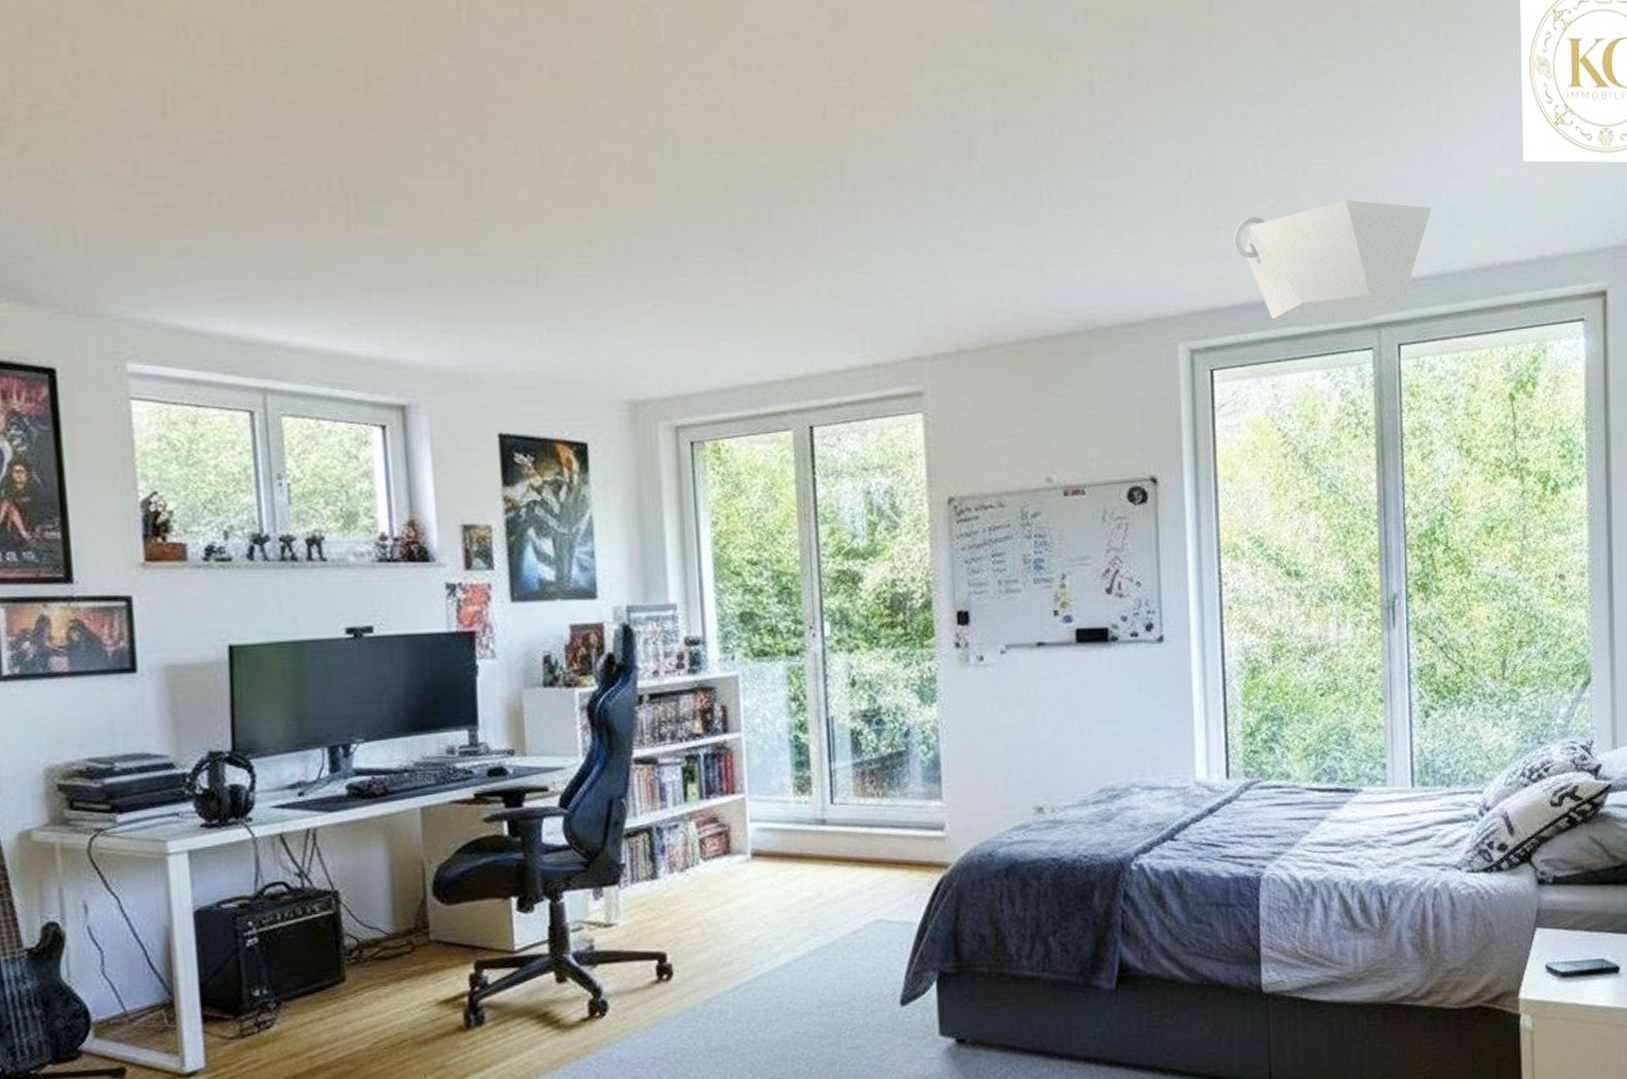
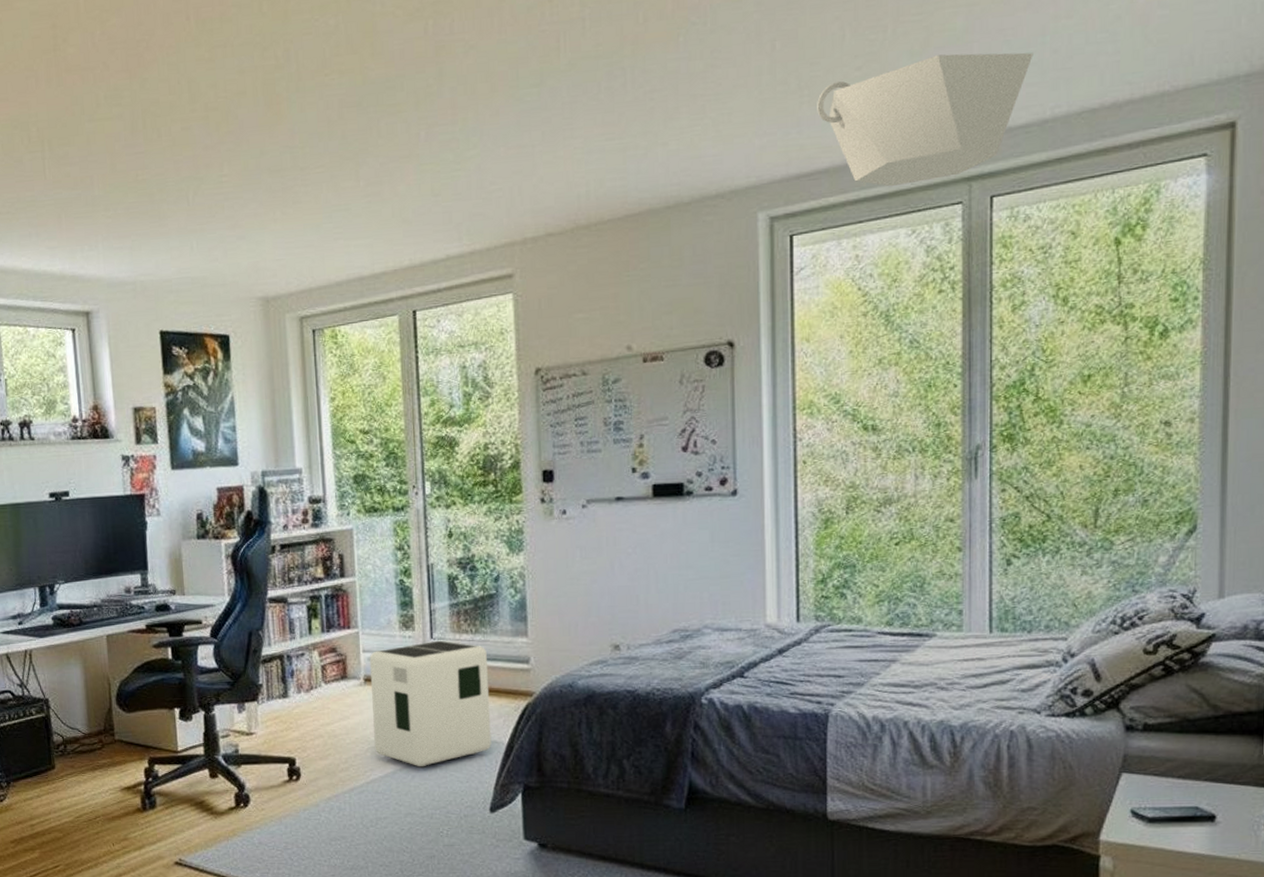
air purifier: none [757,805,902,957] -> present [369,640,492,767]

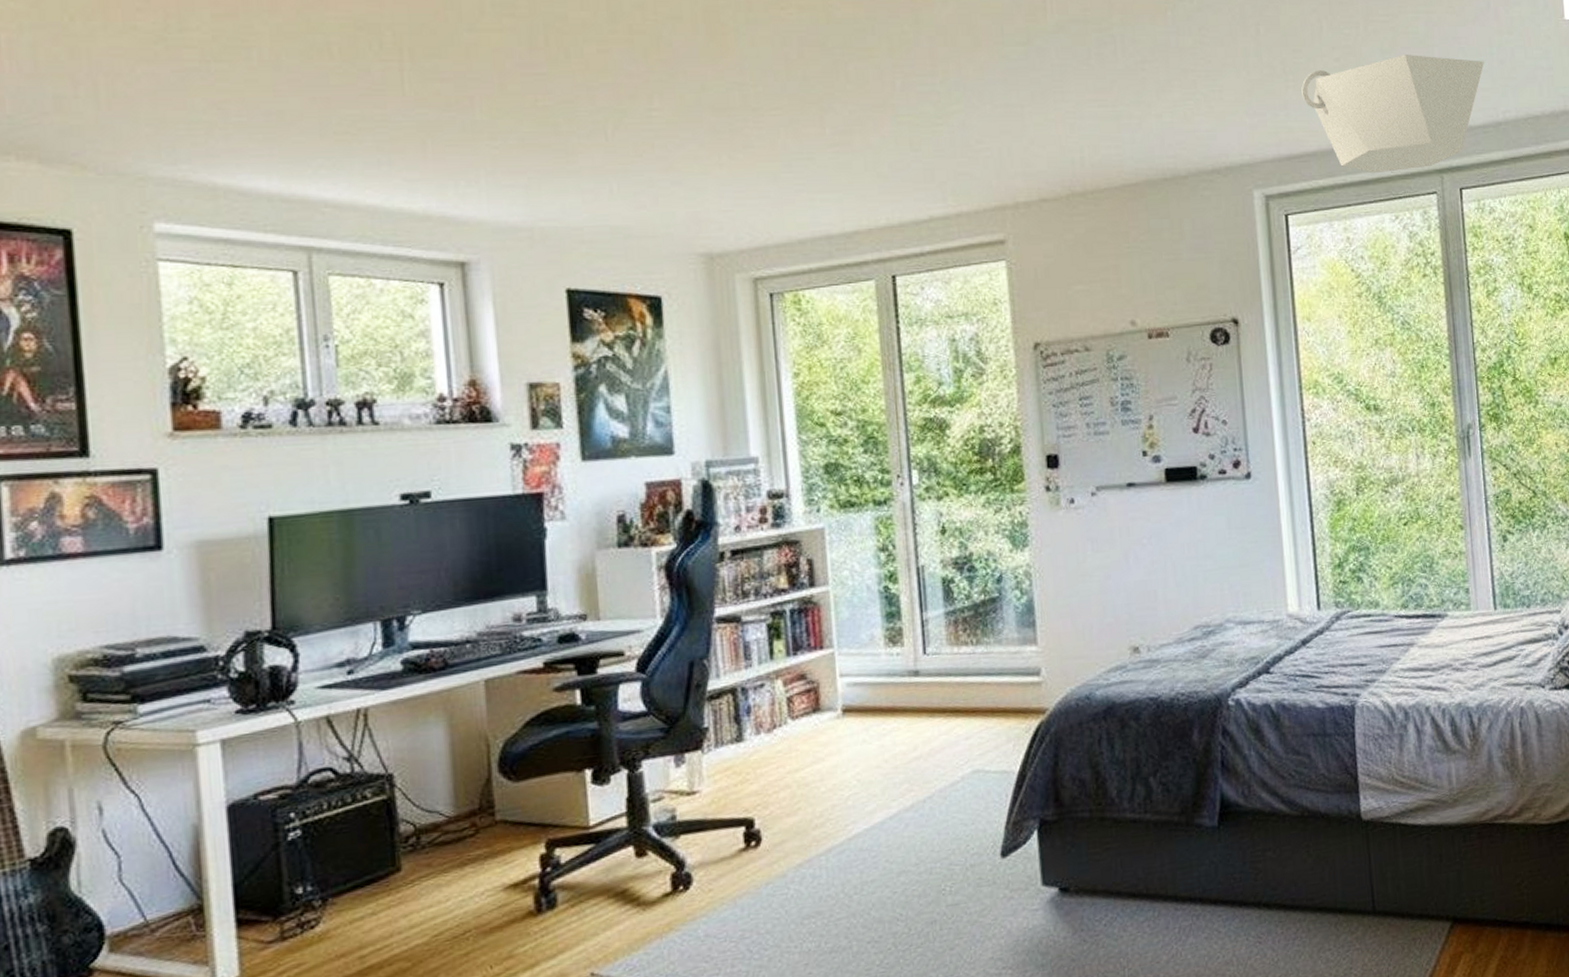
air purifier: present [369,640,492,767] -> none [848,655,1000,812]

